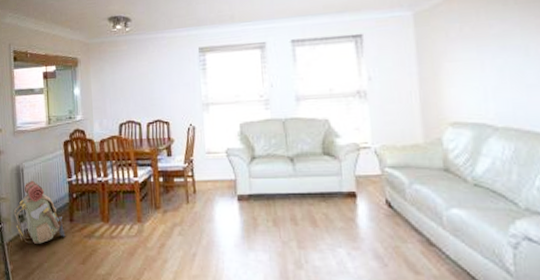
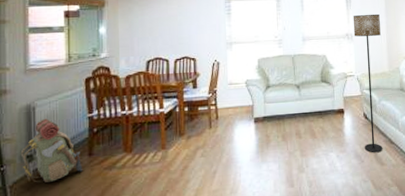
floor lamp: none [366,61,417,256] -> present [352,13,383,153]

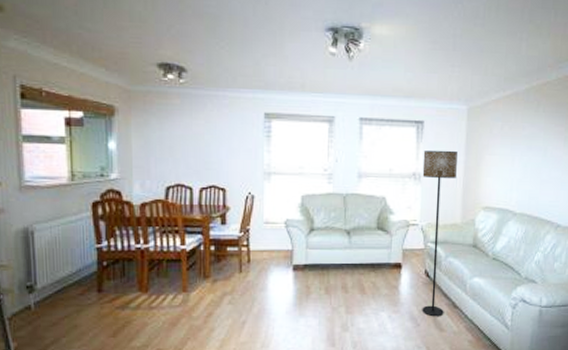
backpack: present [20,118,83,183] -> none [19,245,91,317]

